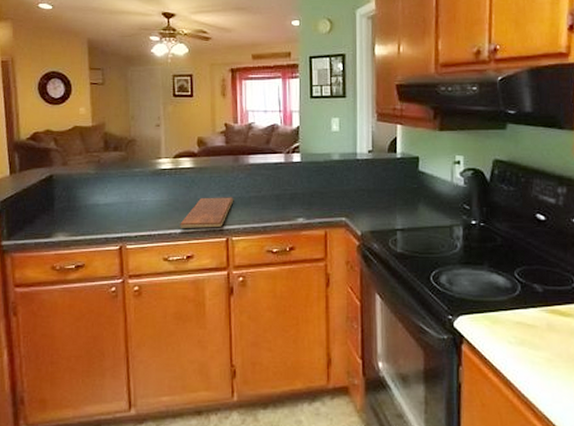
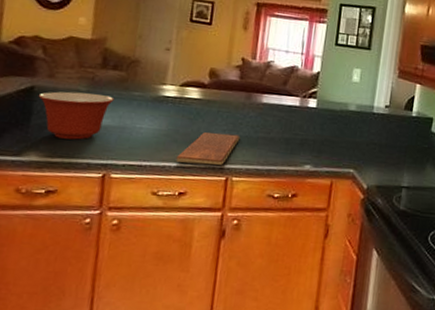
mixing bowl: none [57,175,119,218] -> present [38,91,115,140]

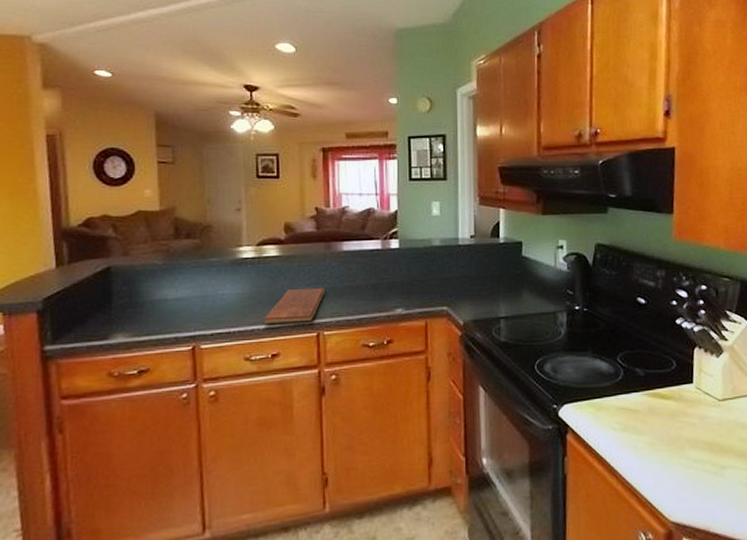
mixing bowl: present [38,91,115,140] -> none [116,266,192,316]

